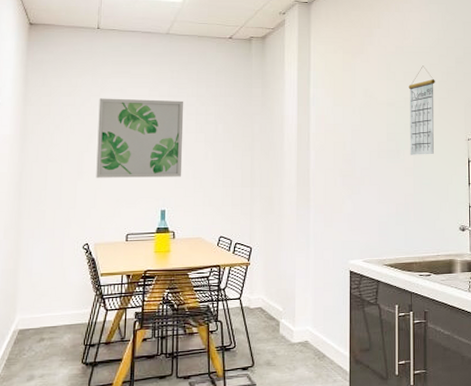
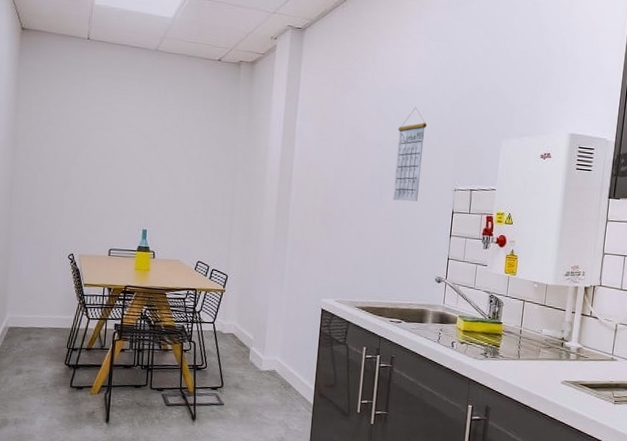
wall art: present [96,98,184,178] -> none [82,111,170,199]

